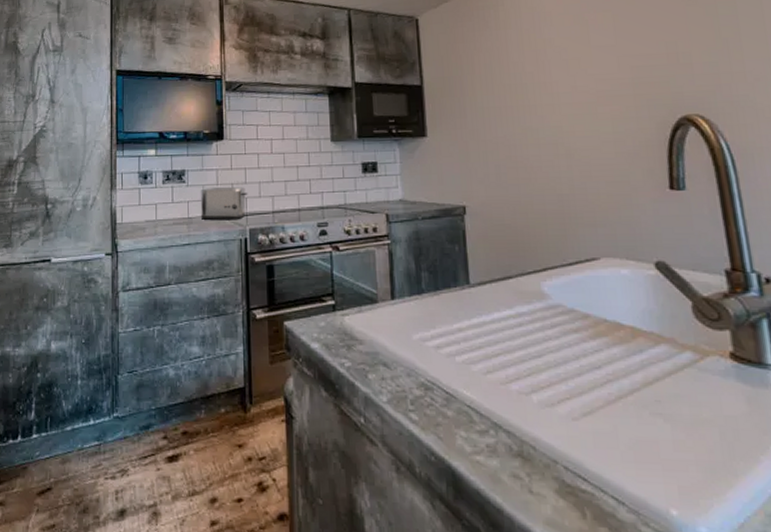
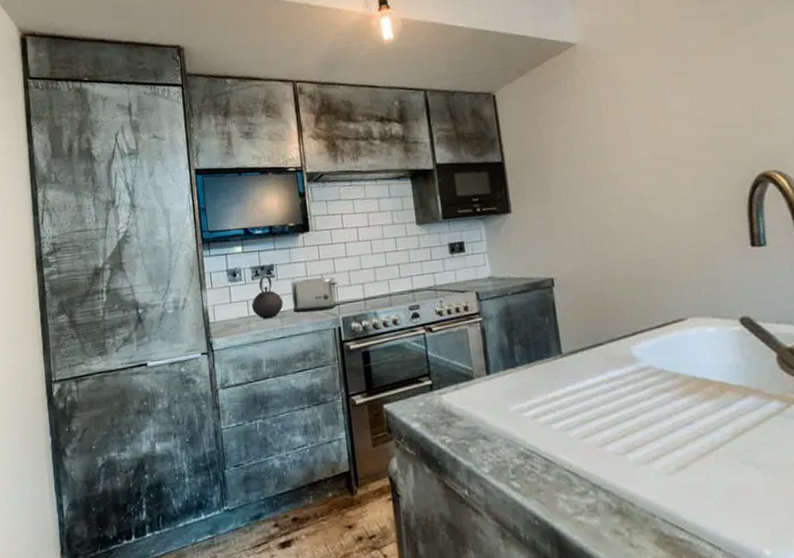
kettle: none [160,180,191,223] -> present [252,275,283,318]

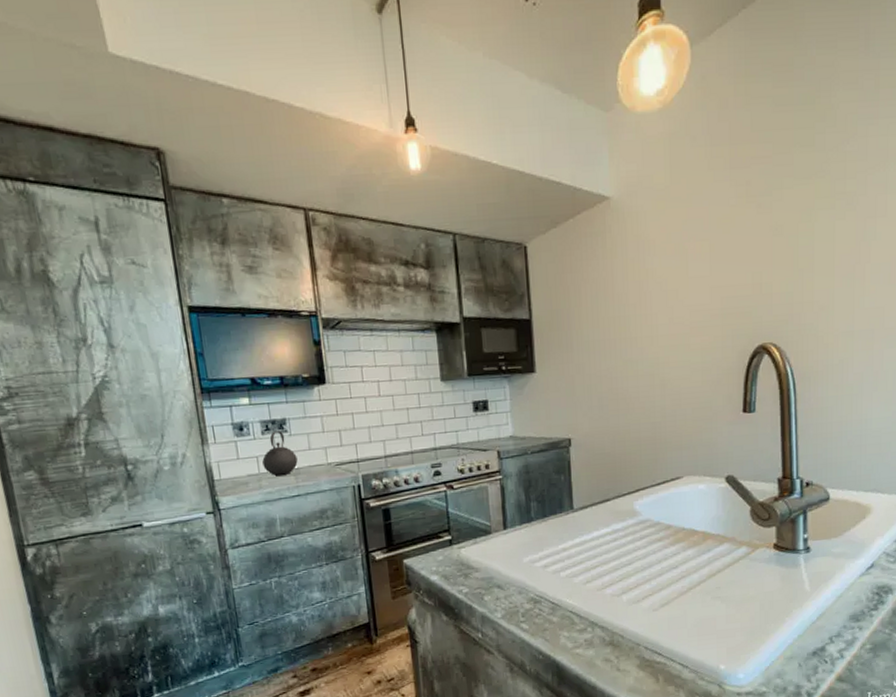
toaster: present [290,277,338,312] -> none [305,433,358,469]

